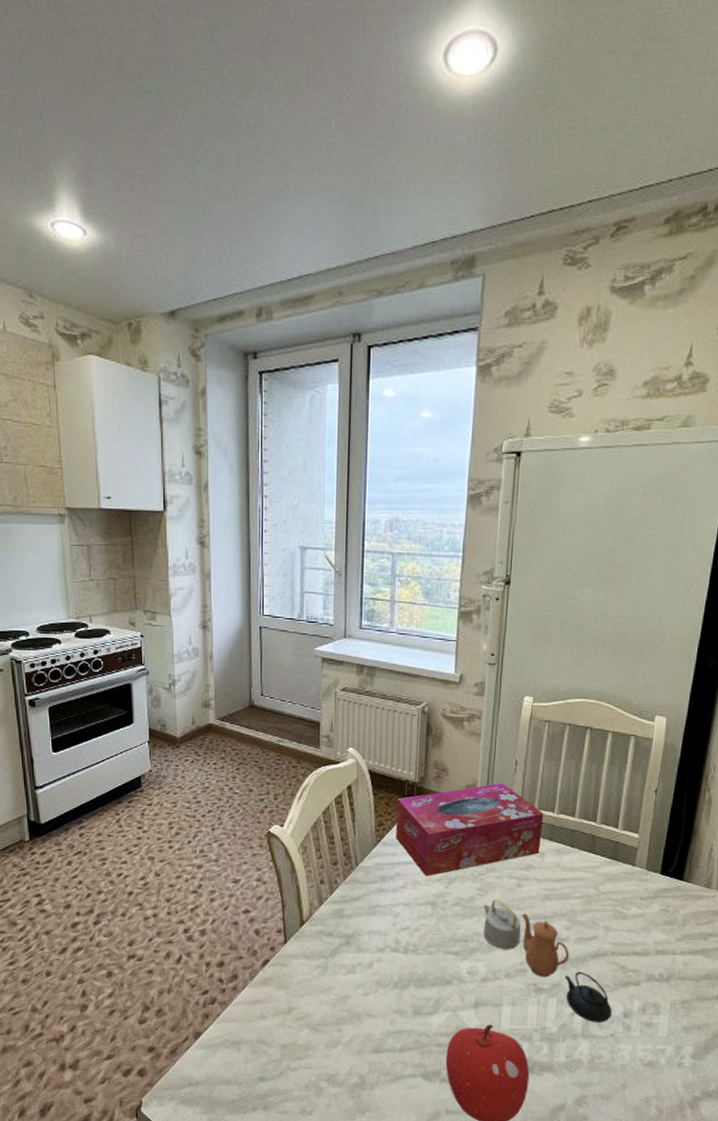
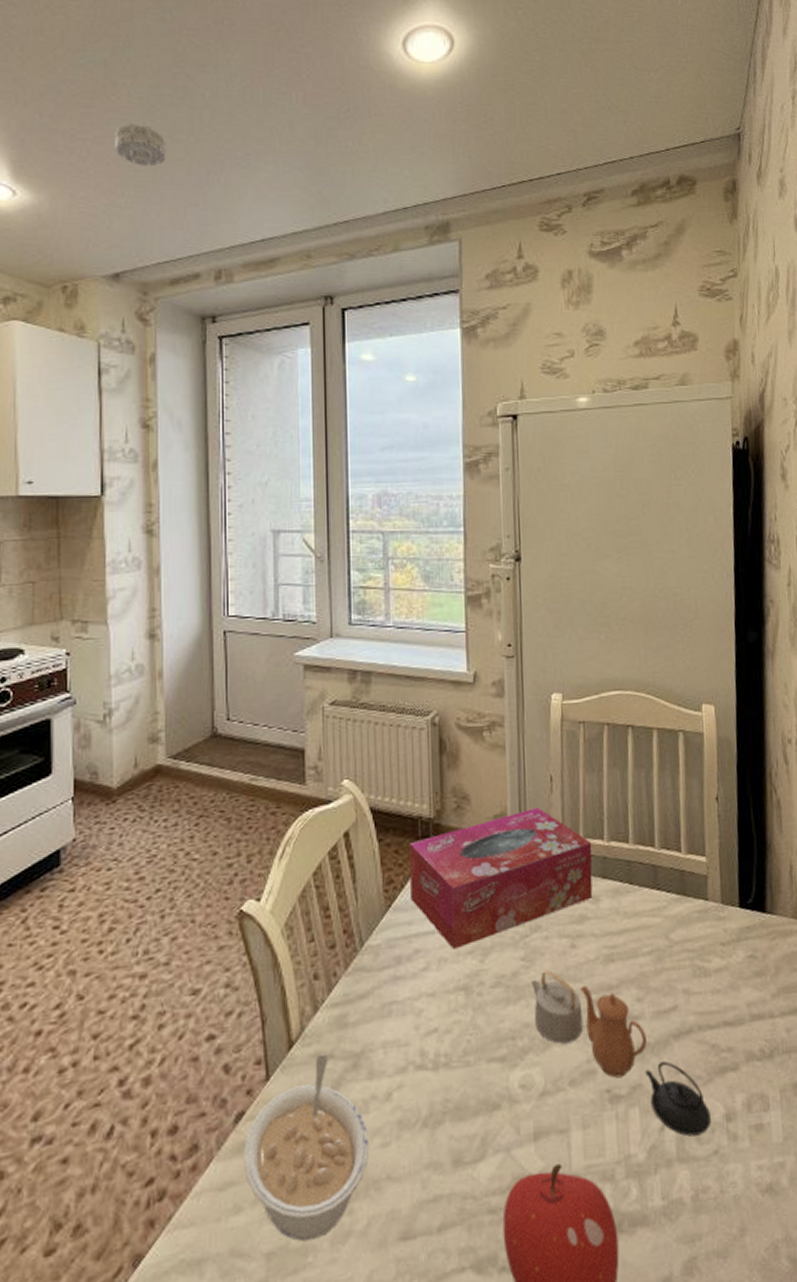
smoke detector: none [169,157,214,203] -> present [115,123,166,167]
legume: none [268,932,354,1043] -> present [244,1054,369,1242]

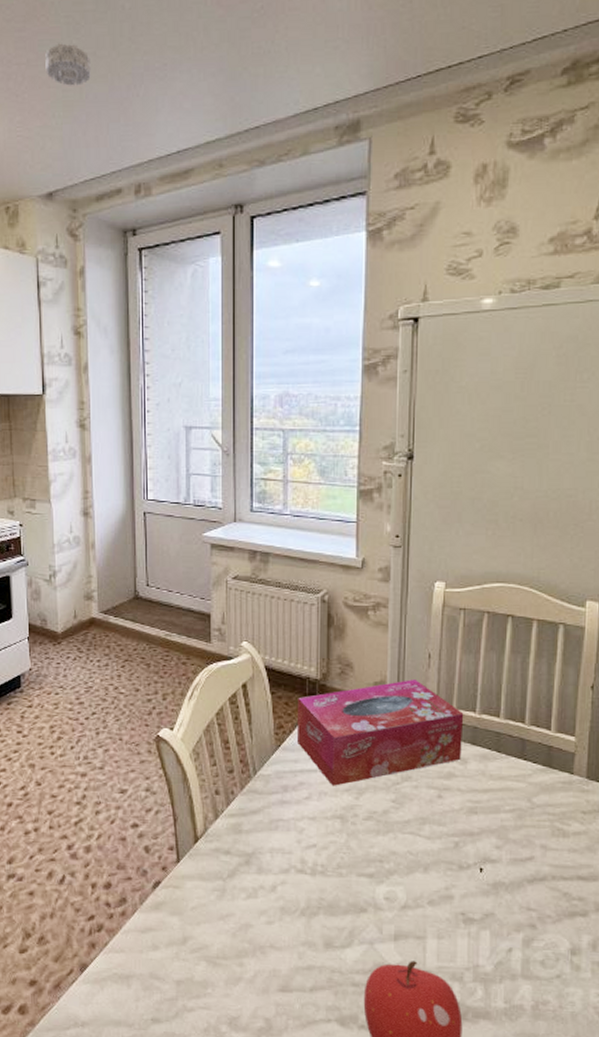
legume: present [244,1054,369,1242] -> none [160,850,256,979]
teapot: present [531,970,711,1137] -> none [399,813,556,961]

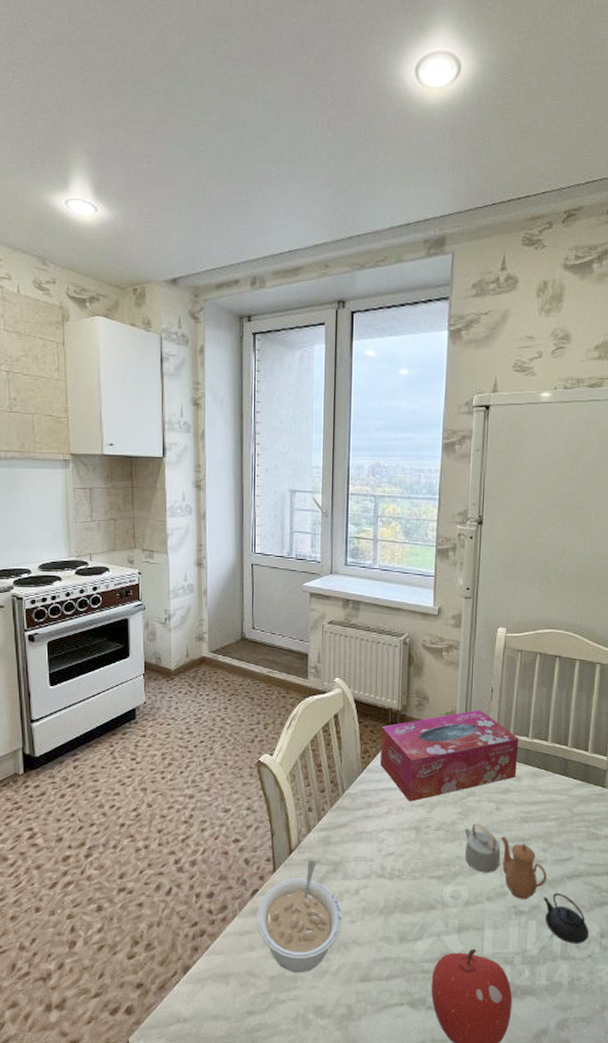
smoke detector: present [45,43,91,86] -> none [173,147,214,187]
legume: none [160,850,256,979] -> present [257,860,342,973]
teapot: none [399,813,556,961] -> present [464,823,589,944]

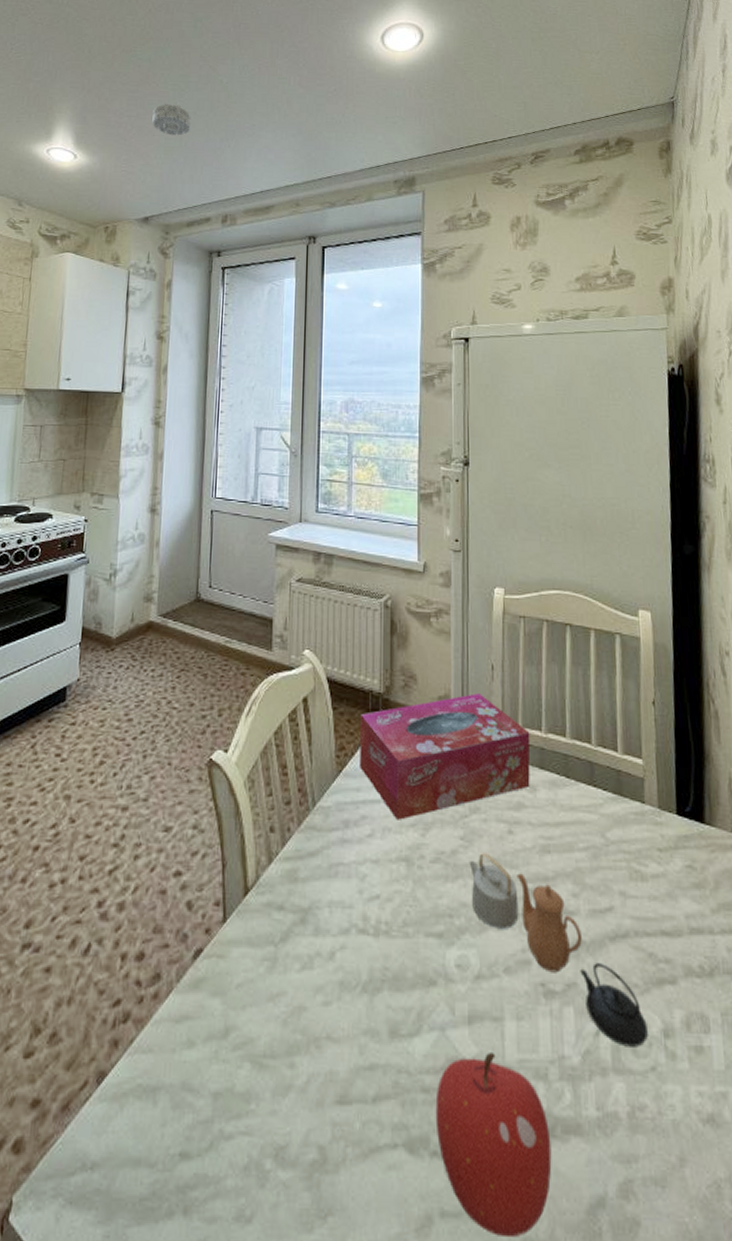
smoke detector: none [173,147,214,187] -> present [152,103,191,136]
legume: present [257,860,342,973] -> none [199,904,312,1088]

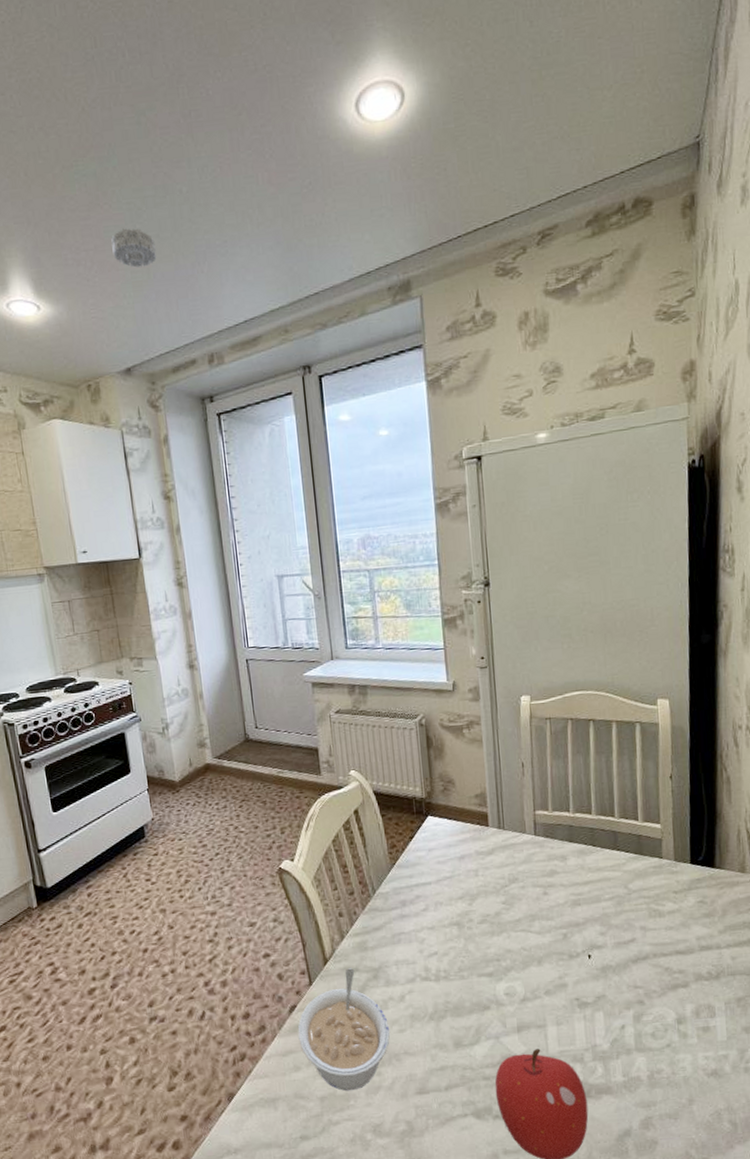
legume: none [199,904,312,1088] -> present [297,968,390,1092]
tissue box: present [358,693,531,820] -> none [407,788,561,896]
teapot: present [469,853,648,1047] -> none [511,911,664,1034]

